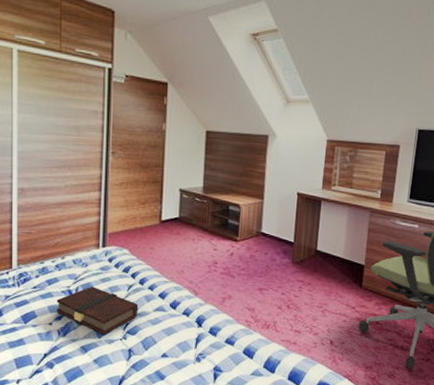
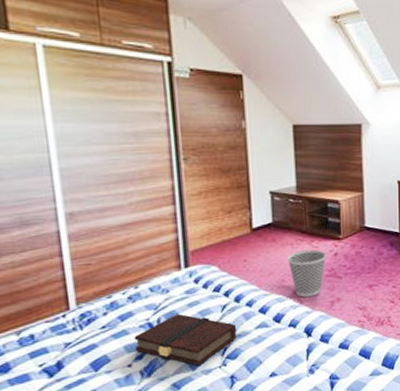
wastebasket: none [188,246,223,290] -> present [287,249,326,298]

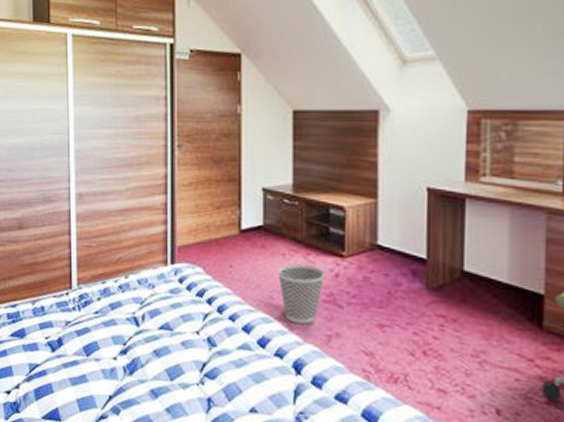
book: present [134,313,237,367] -> none [121,313,218,378]

